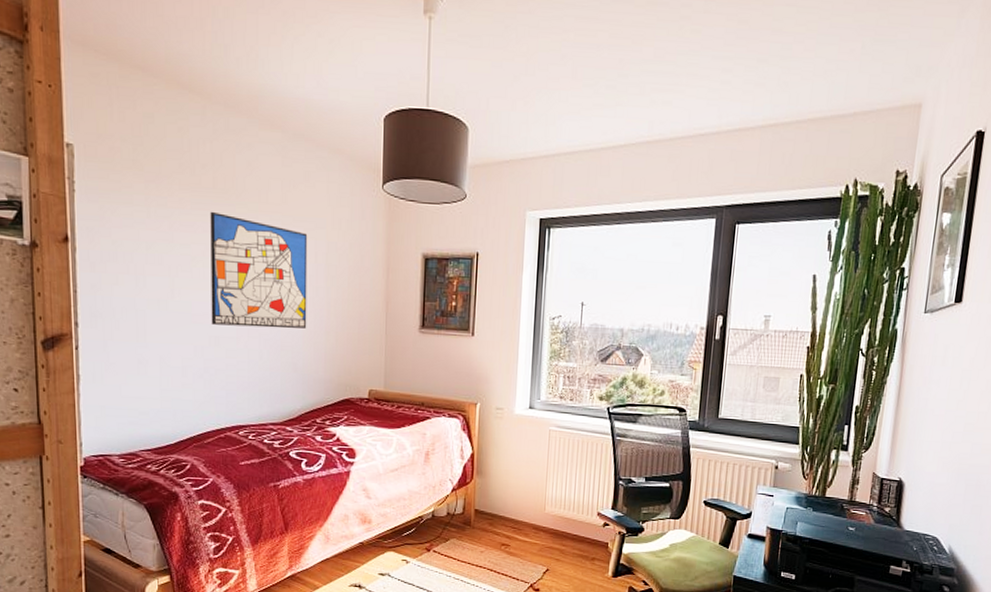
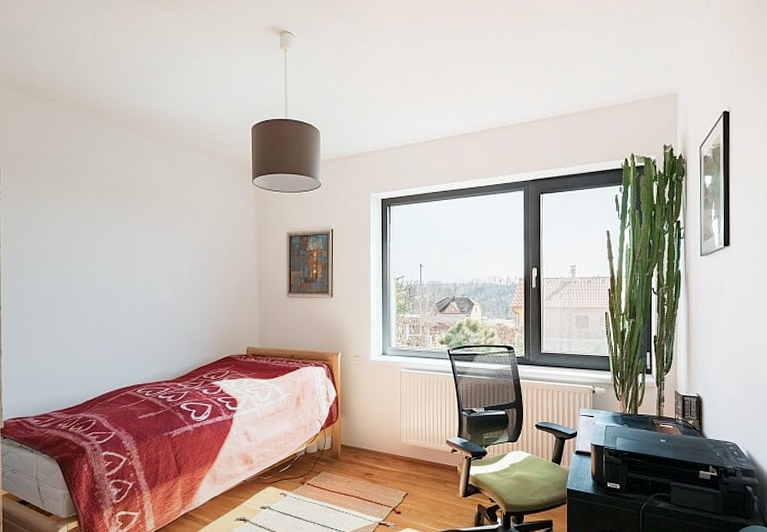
wall art: present [210,211,308,329] -> none [112,209,193,301]

